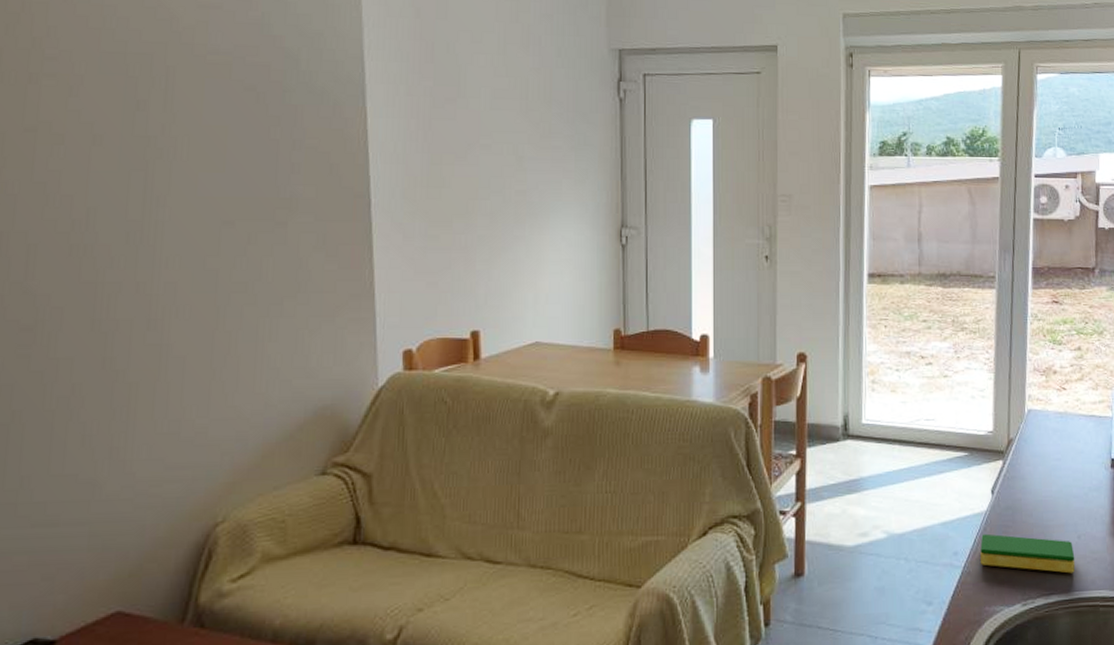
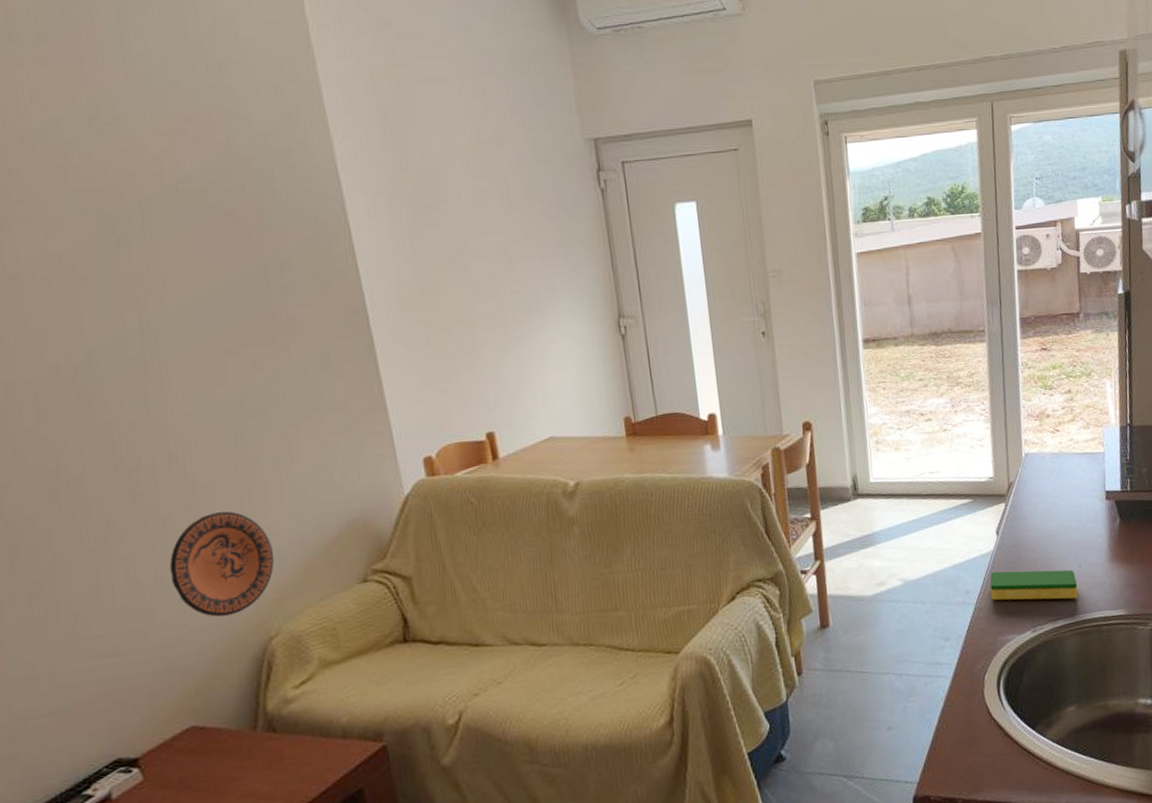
decorative plate: none [126,386,236,497] -> present [169,511,275,617]

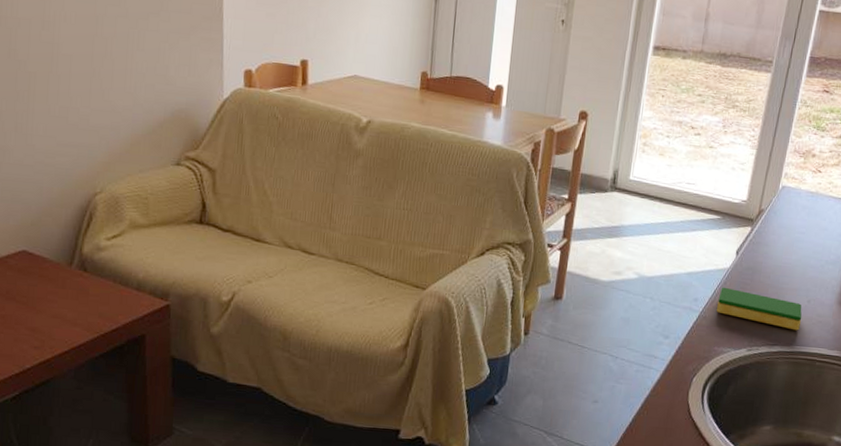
decorative plate: present [169,511,275,617] -> none [27,79,111,168]

